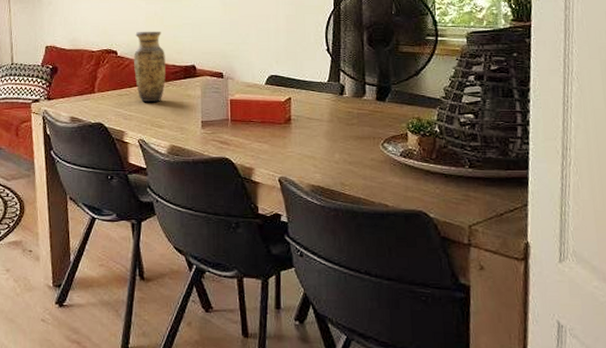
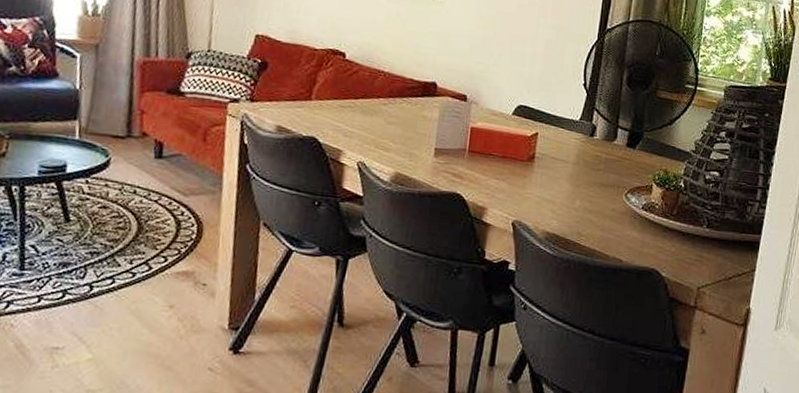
vase: present [134,31,166,102] -> none [363,33,404,120]

